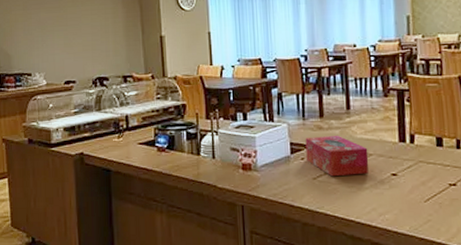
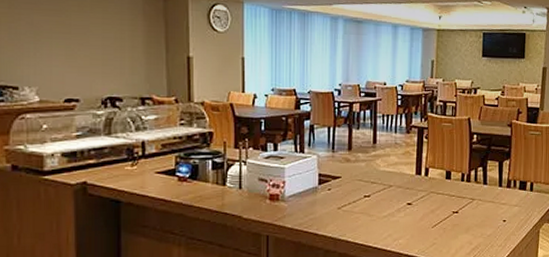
tissue box: present [305,136,369,177] -> none [333,168,389,206]

